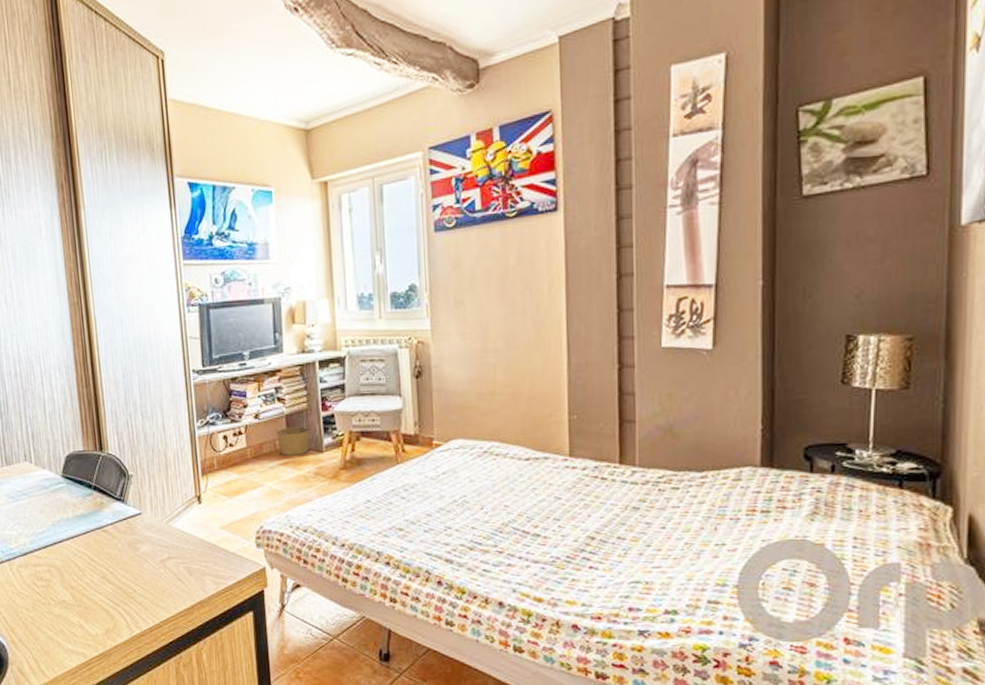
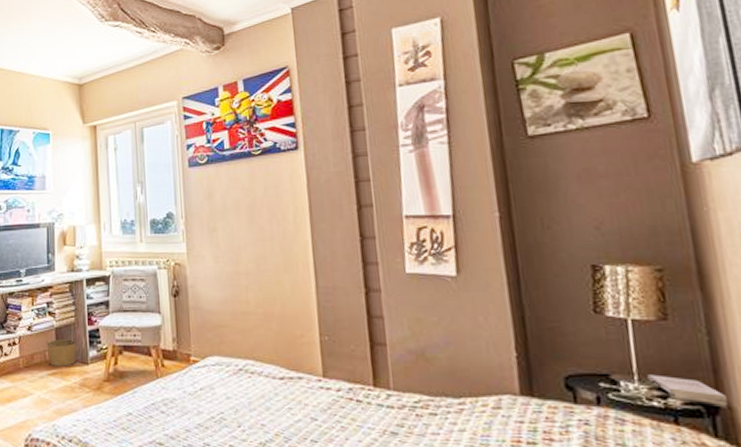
books: none [881,442,951,472] -> present [647,374,729,408]

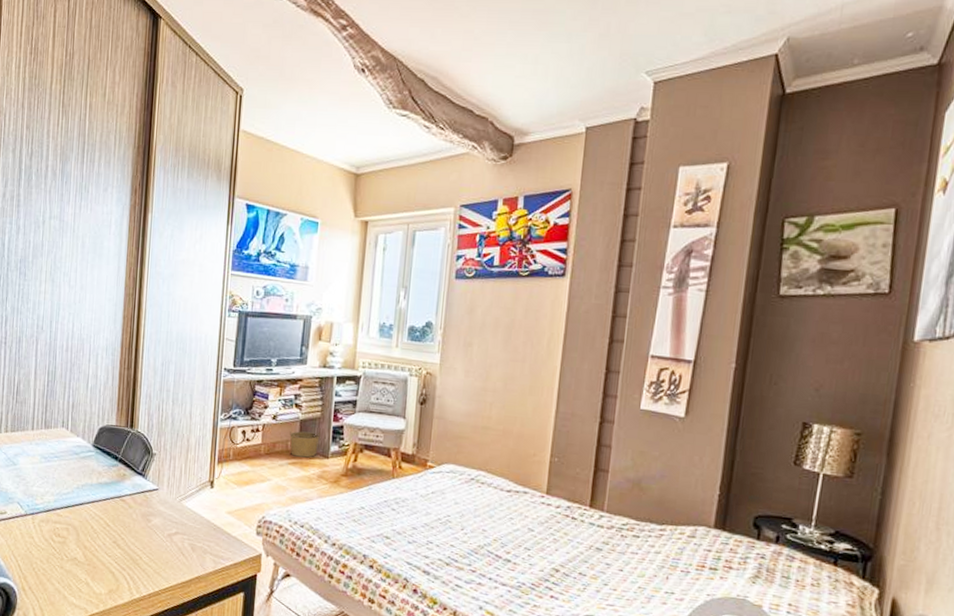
books: present [647,374,729,408] -> none [822,522,882,556]

